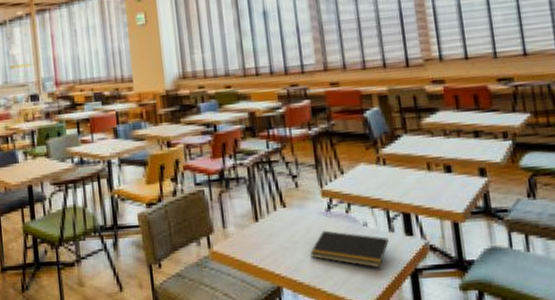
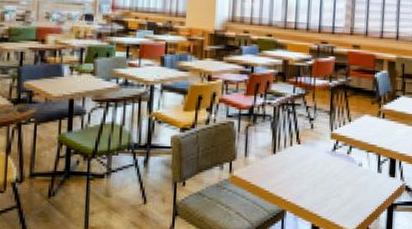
notepad: present [310,230,390,268] -> none [313,166,377,201]

